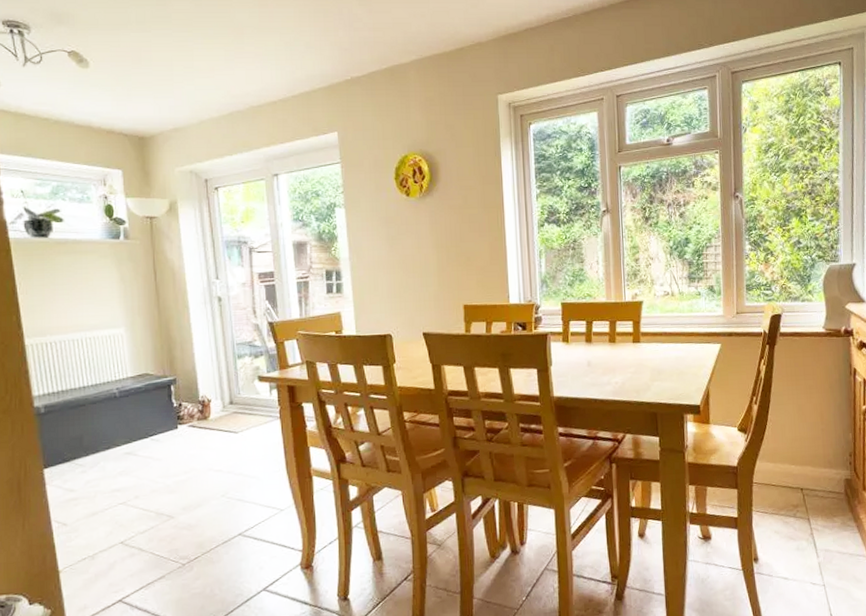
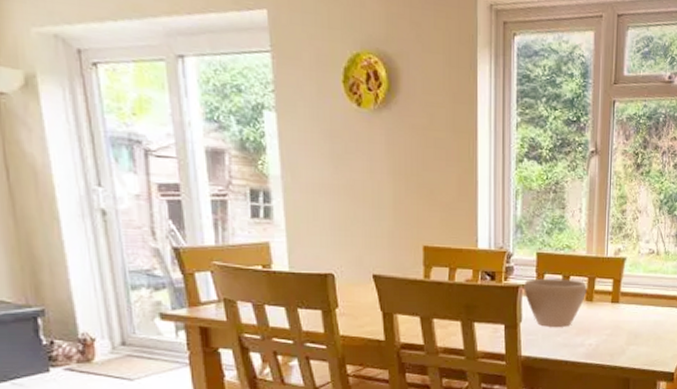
bowl: none [552,324,609,369] -> present [524,278,587,327]

